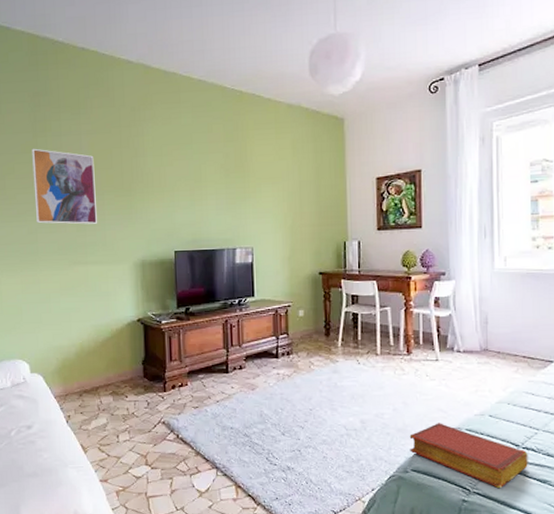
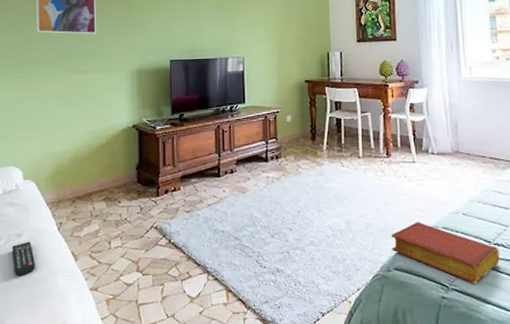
remote control: none [22,433,47,466] -> present [11,241,36,276]

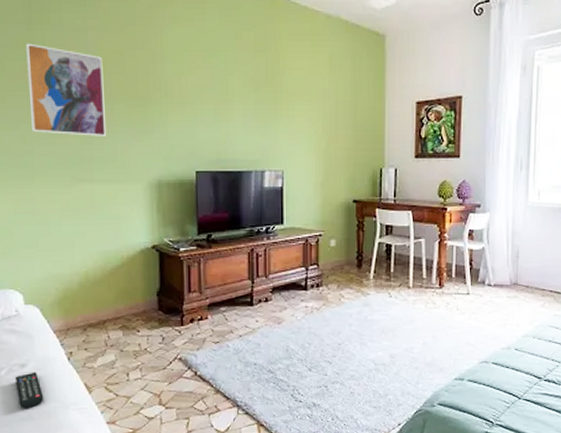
book: present [391,222,500,285] -> none [437,356,549,420]

